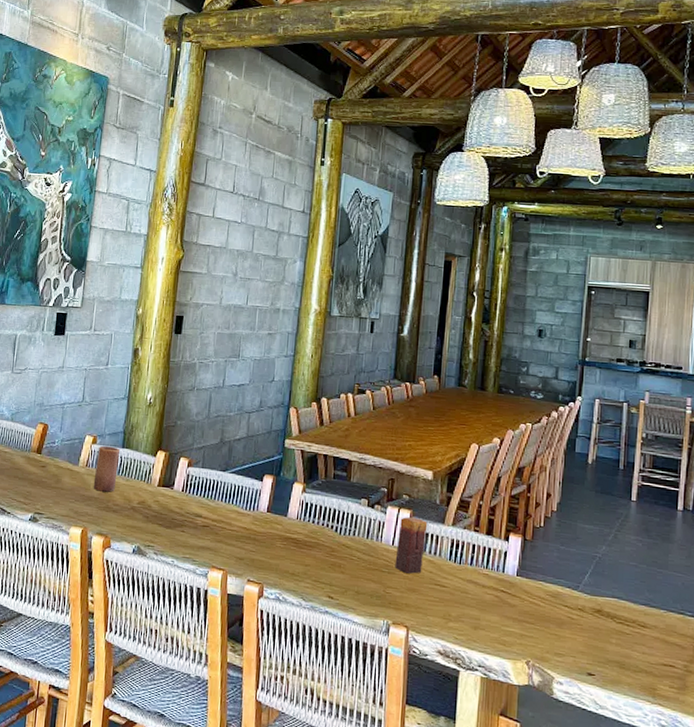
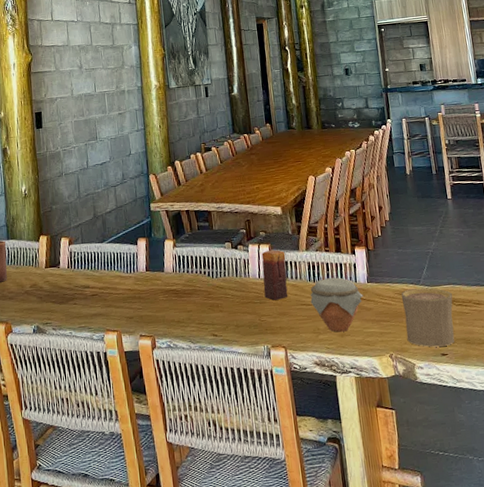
jar: none [446,561,509,625] -> present [310,277,363,332]
cup: none [550,593,614,666] -> present [401,288,455,347]

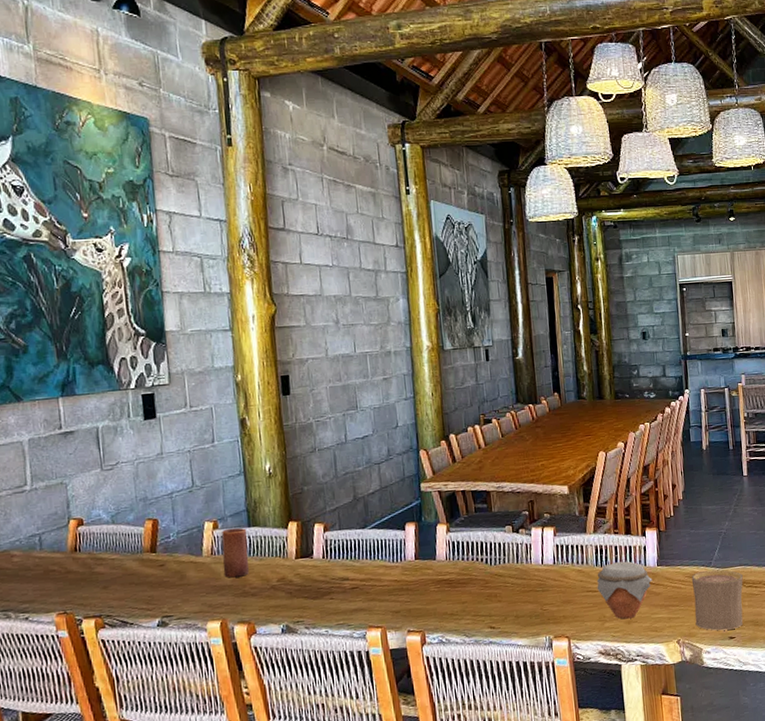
candle: present [261,250,288,300] -> none [545,533,573,588]

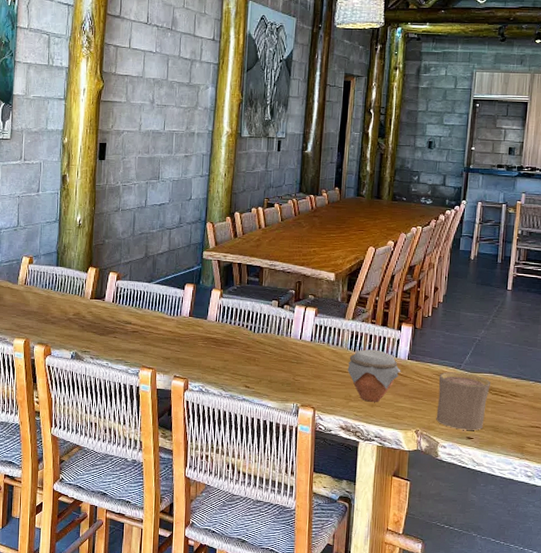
candle: present [221,527,249,578] -> none [32,265,54,306]

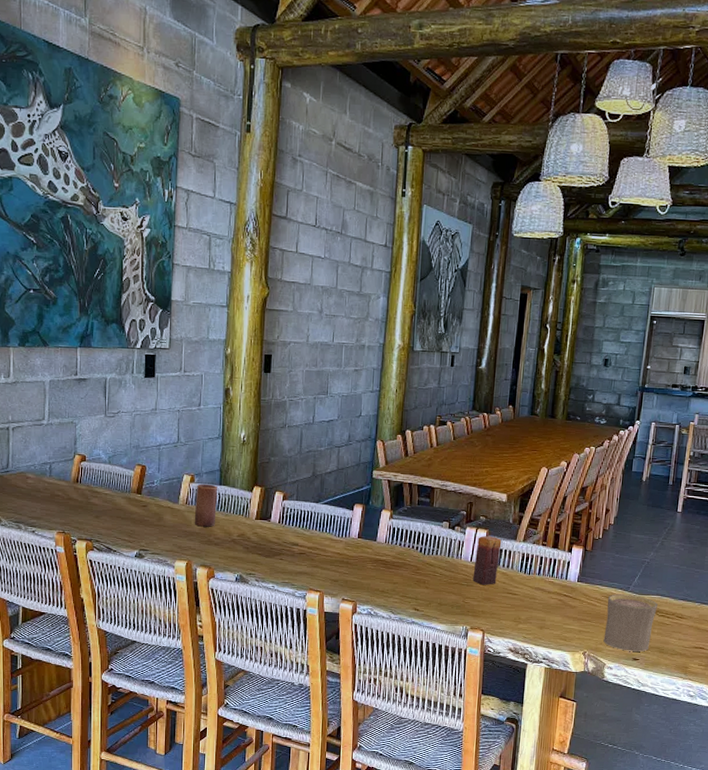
candle: none [32,265,54,306] -> present [194,483,217,527]
candle: none [302,314,331,363] -> present [473,536,502,585]
jar: present [347,349,401,402] -> none [517,571,571,625]

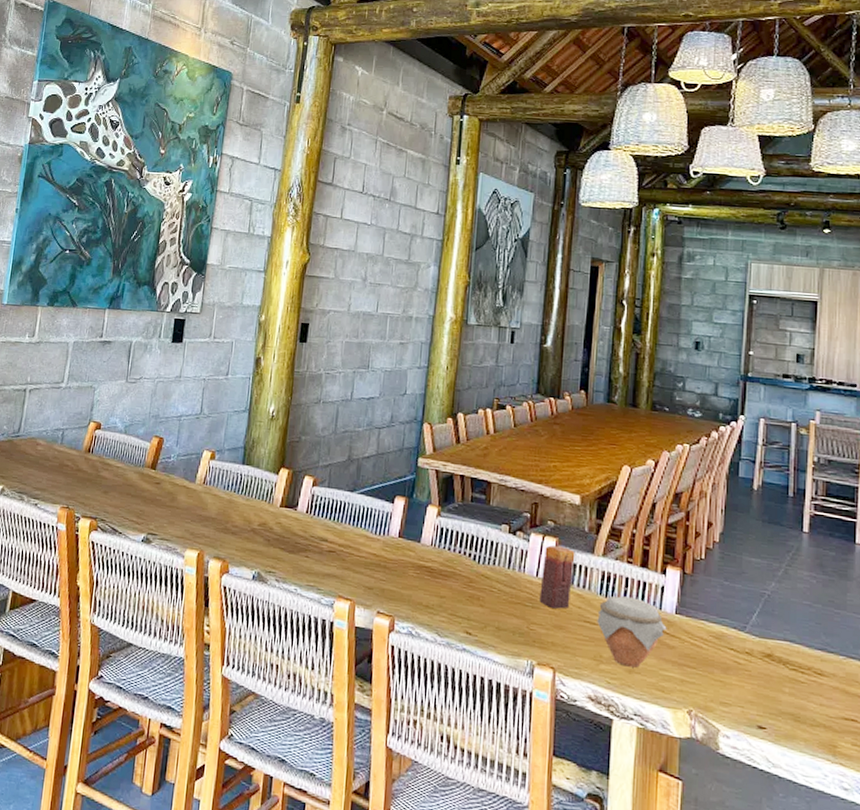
candle: present [194,483,217,527] -> none [210,461,240,513]
jar: none [517,571,571,625] -> present [597,596,667,668]
cup: present [603,594,658,652] -> none [715,634,786,718]

